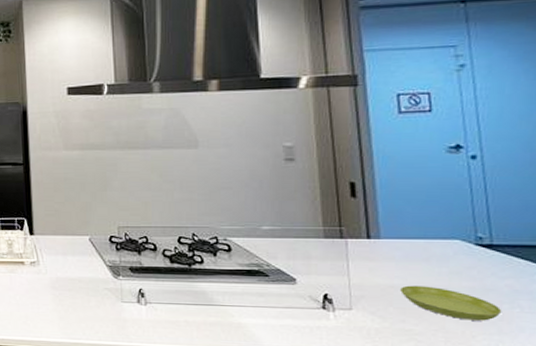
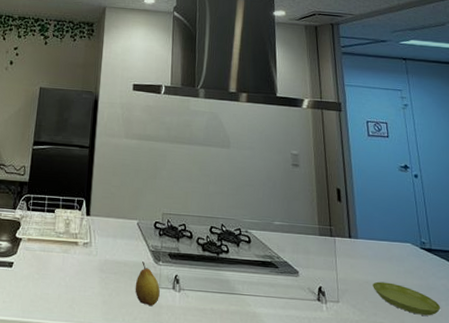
fruit: none [93,277,123,320] -> present [135,262,160,306]

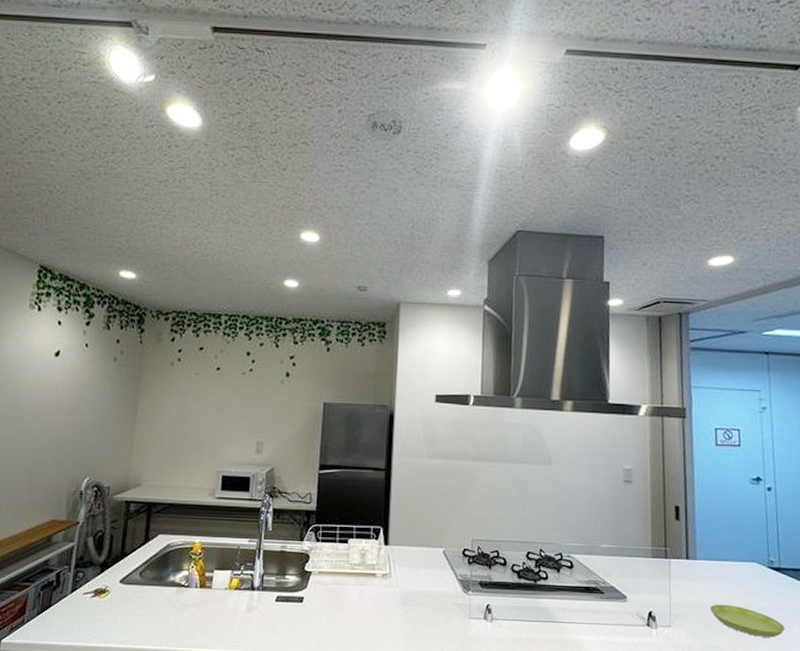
fruit: present [135,262,160,306] -> none [441,592,470,637]

